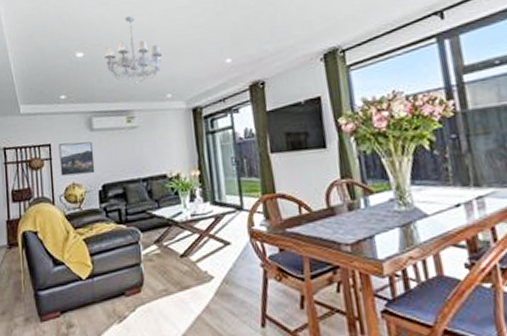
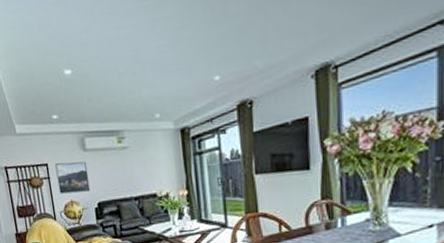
chandelier: present [104,16,162,85] -> none [92,28,150,105]

